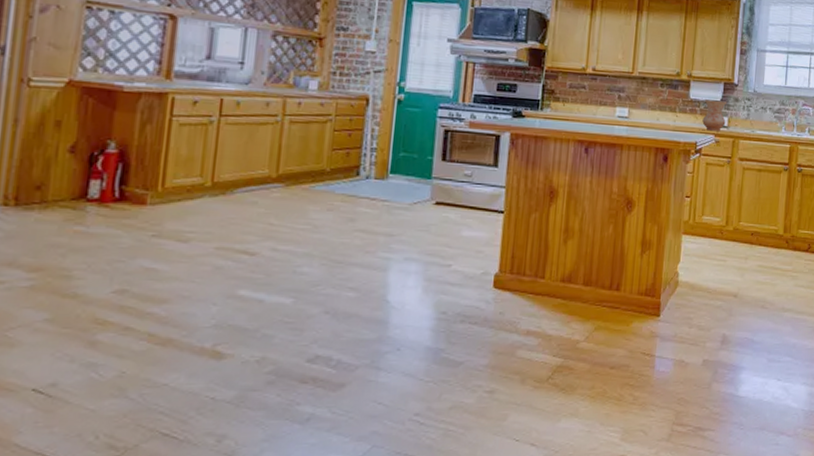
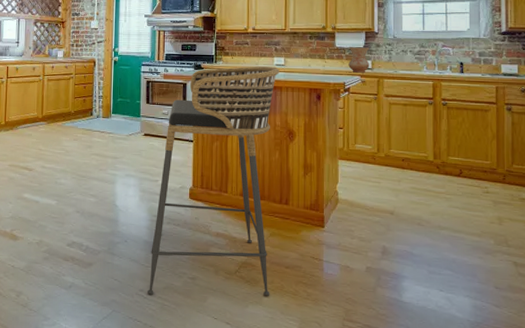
bar stool: none [426,117,622,419] -> present [148,66,280,296]

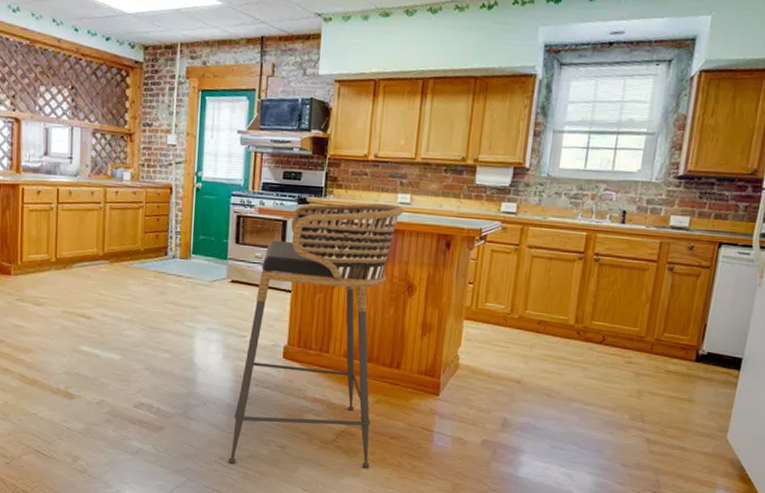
ceramic jug: present [348,47,370,73] -> none [488,185,517,219]

